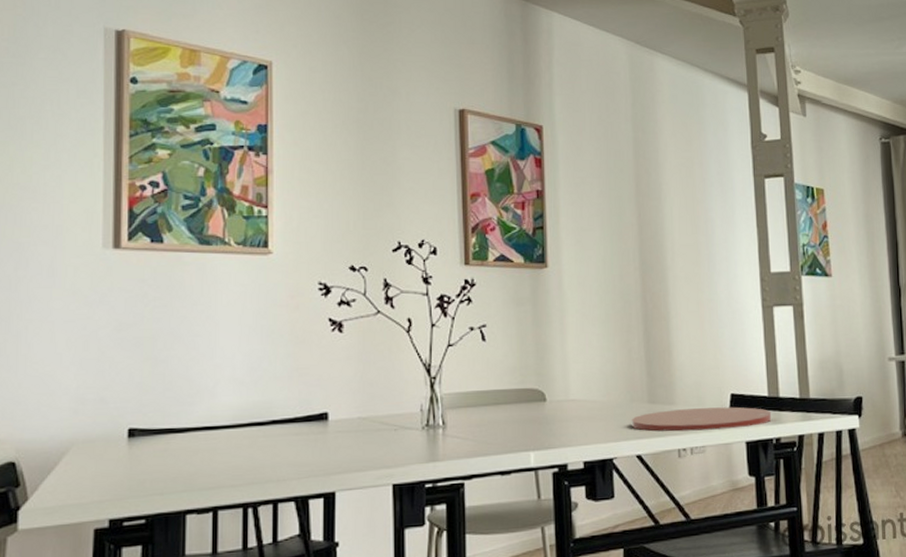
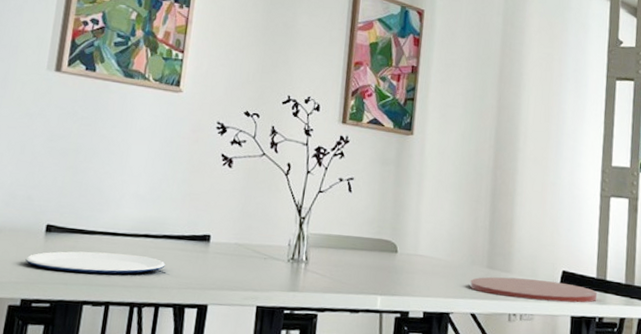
plate: none [108,448,279,480] -> present [25,251,165,275]

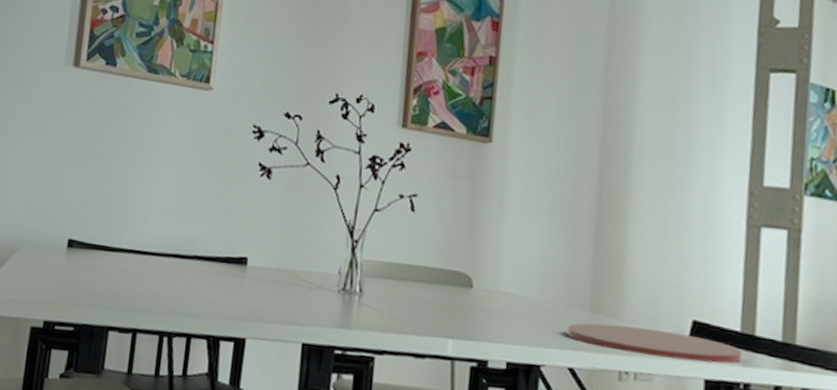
plate: present [25,251,165,275] -> none [47,269,197,299]

